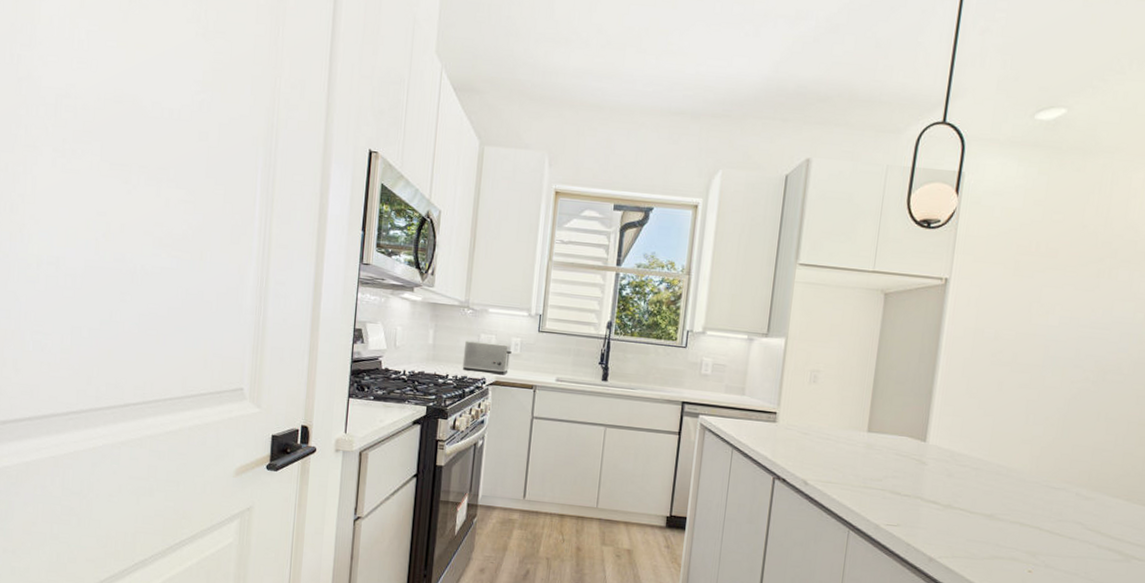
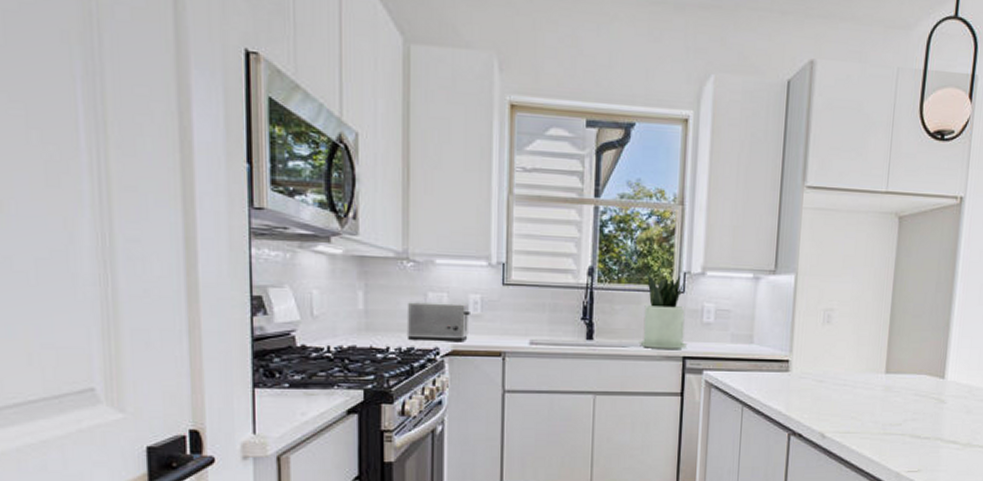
planter: none [645,330,688,396] -> present [638,274,688,350]

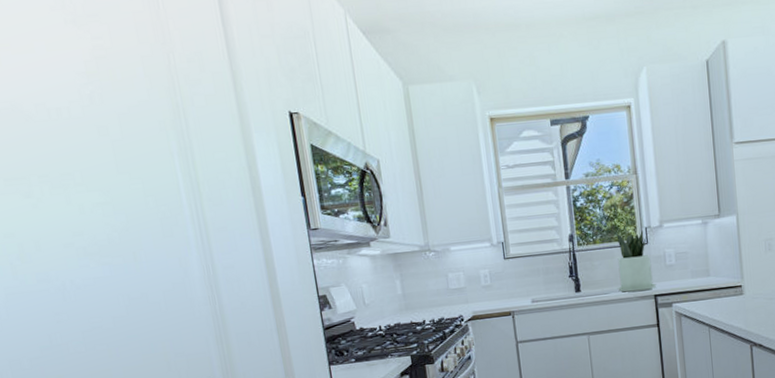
toaster: present [407,301,470,342] -> none [434,278,483,313]

